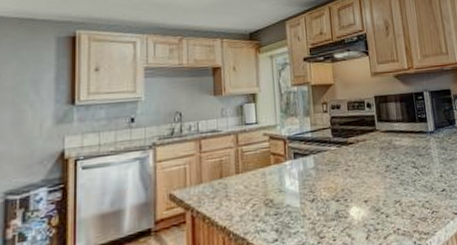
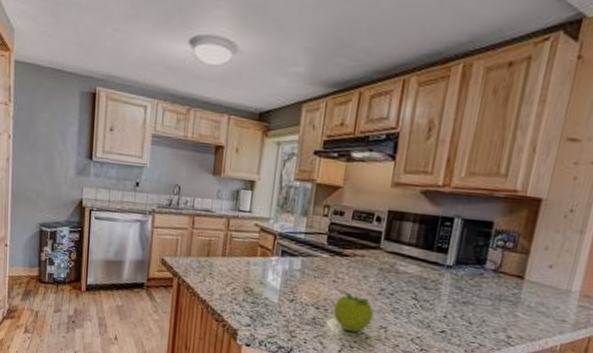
fruit: none [351,176,387,215] -> present [333,291,374,333]

